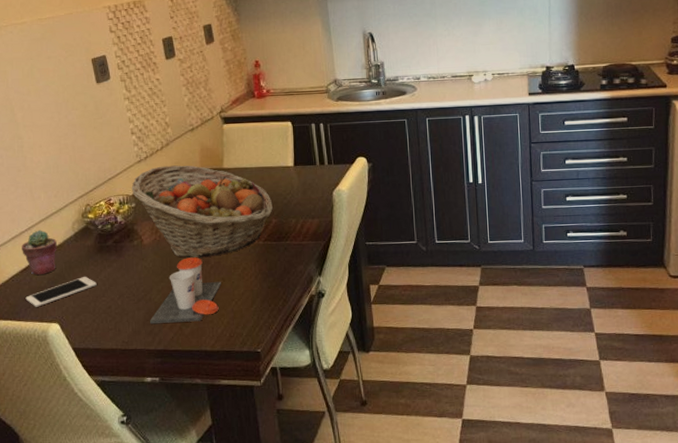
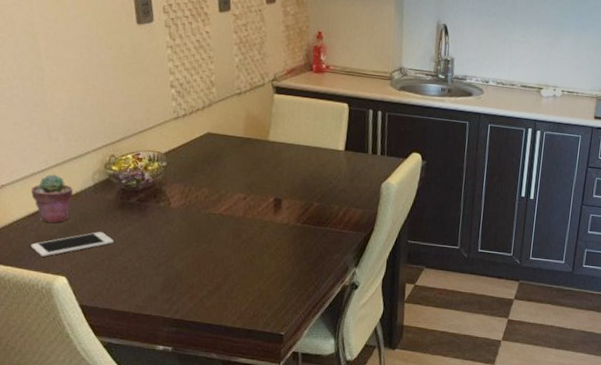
fruit basket: present [131,165,273,259] -> none [164,127,317,232]
cup: present [149,257,221,325] -> none [168,228,251,296]

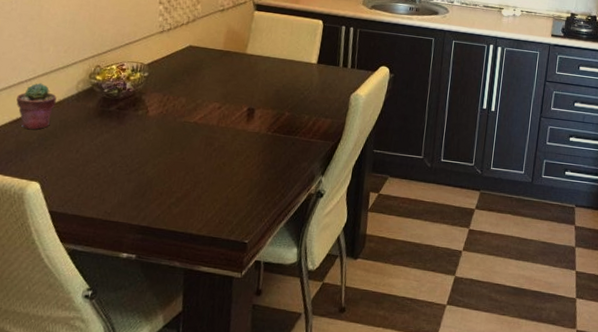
cell phone: present [31,232,114,257] -> none [9,138,90,163]

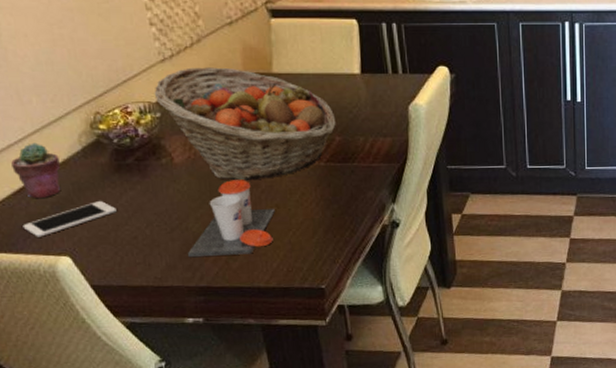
cell phone: none [9,138,90,163] -> present [23,201,117,237]
cup: none [137,136,221,203] -> present [187,180,275,258]
fruit basket: none [147,40,289,140] -> present [154,67,336,181]

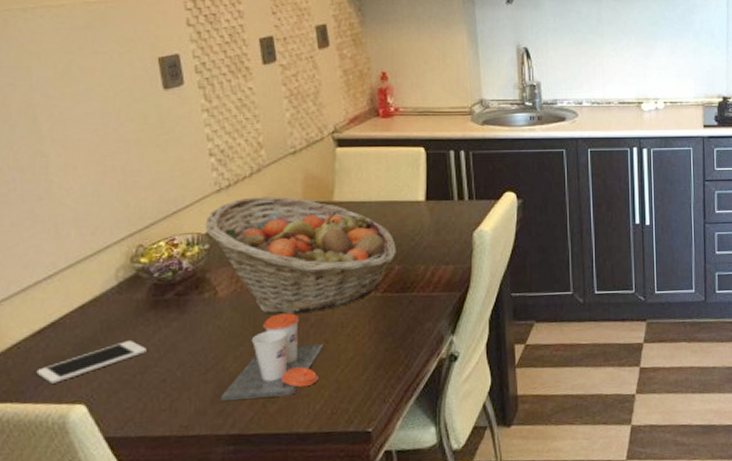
potted succulent: present [11,142,60,199] -> none [36,278,91,340]

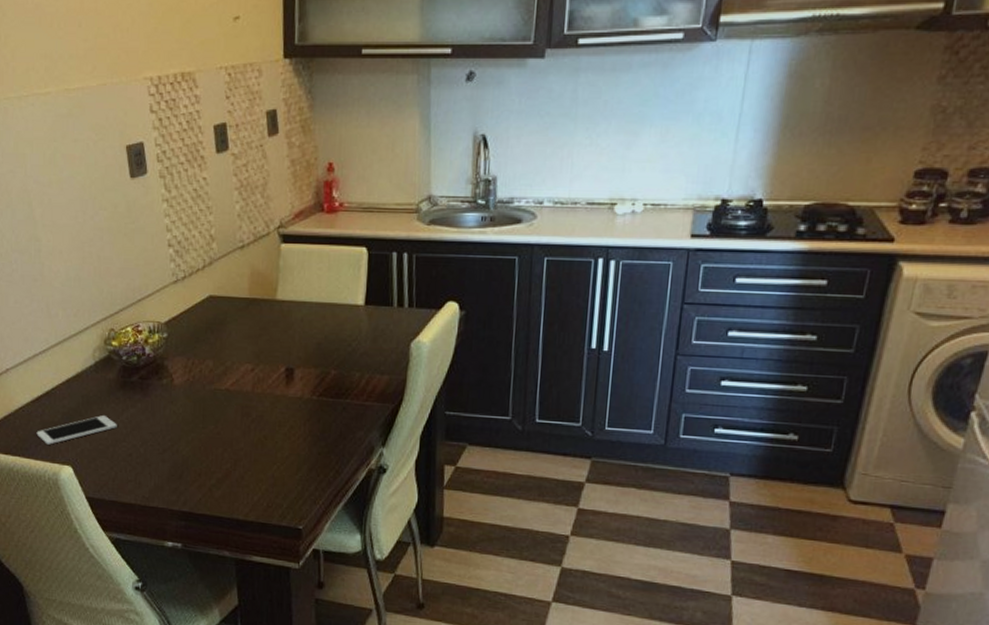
fruit basket: present [205,197,396,315] -> none [164,290,334,409]
cup: present [220,313,323,402] -> none [174,406,262,484]

